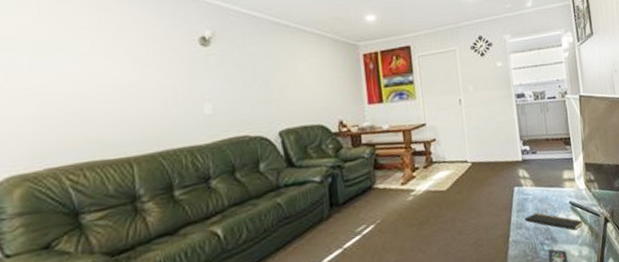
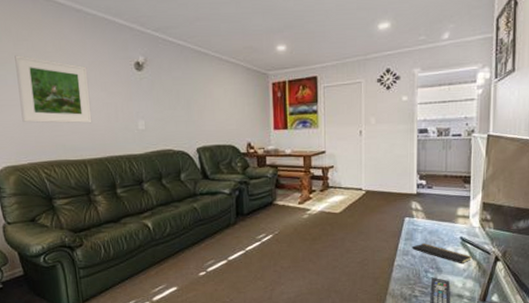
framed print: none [33,32,142,117] -> present [14,55,92,124]

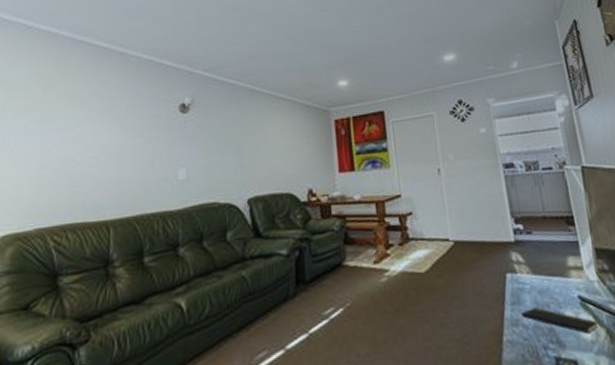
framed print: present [14,55,92,124] -> none [36,102,124,179]

